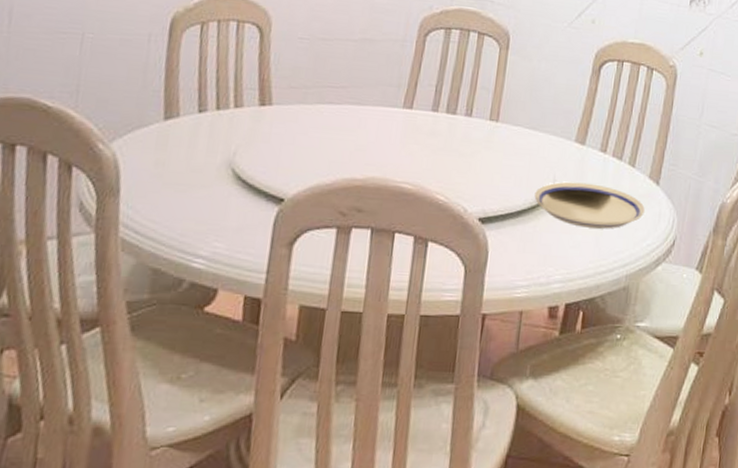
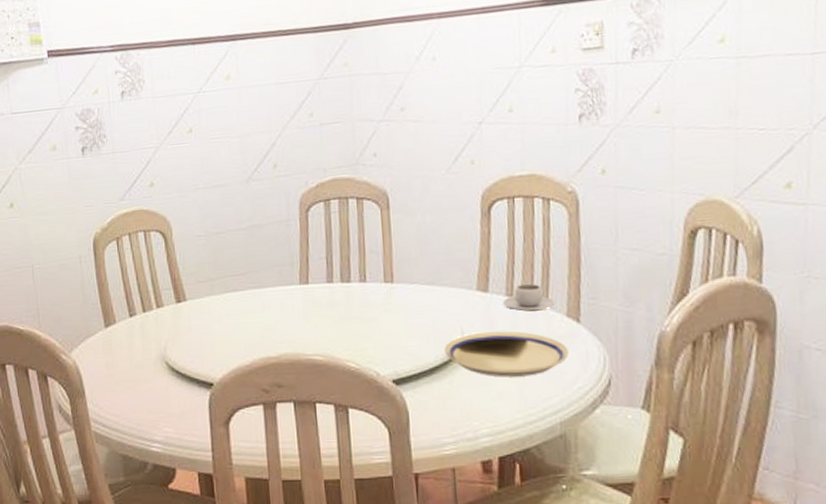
teacup: none [596,142,642,169] -> present [503,283,556,312]

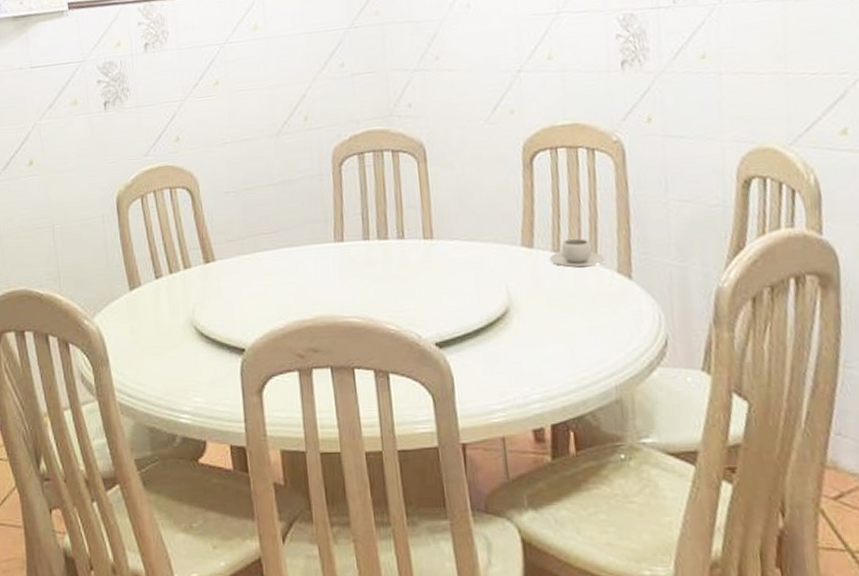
plate: present [444,331,569,377] -> none [489,289,621,339]

